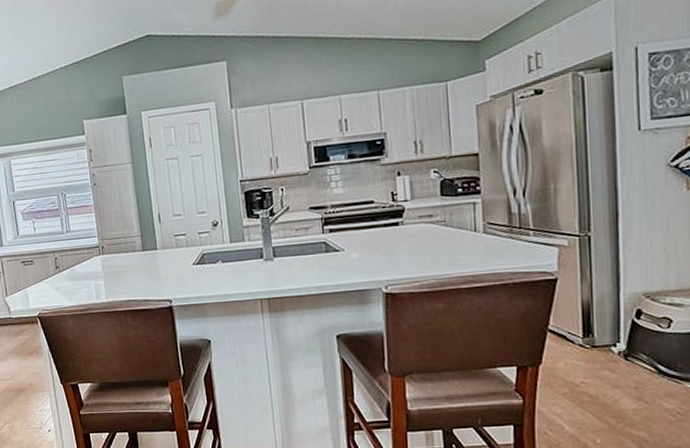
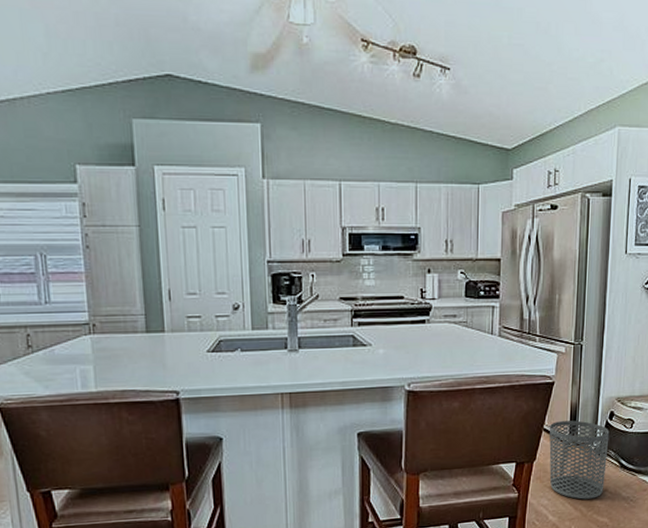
waste bin: none [557,320,639,409] -> present [549,420,610,500]

